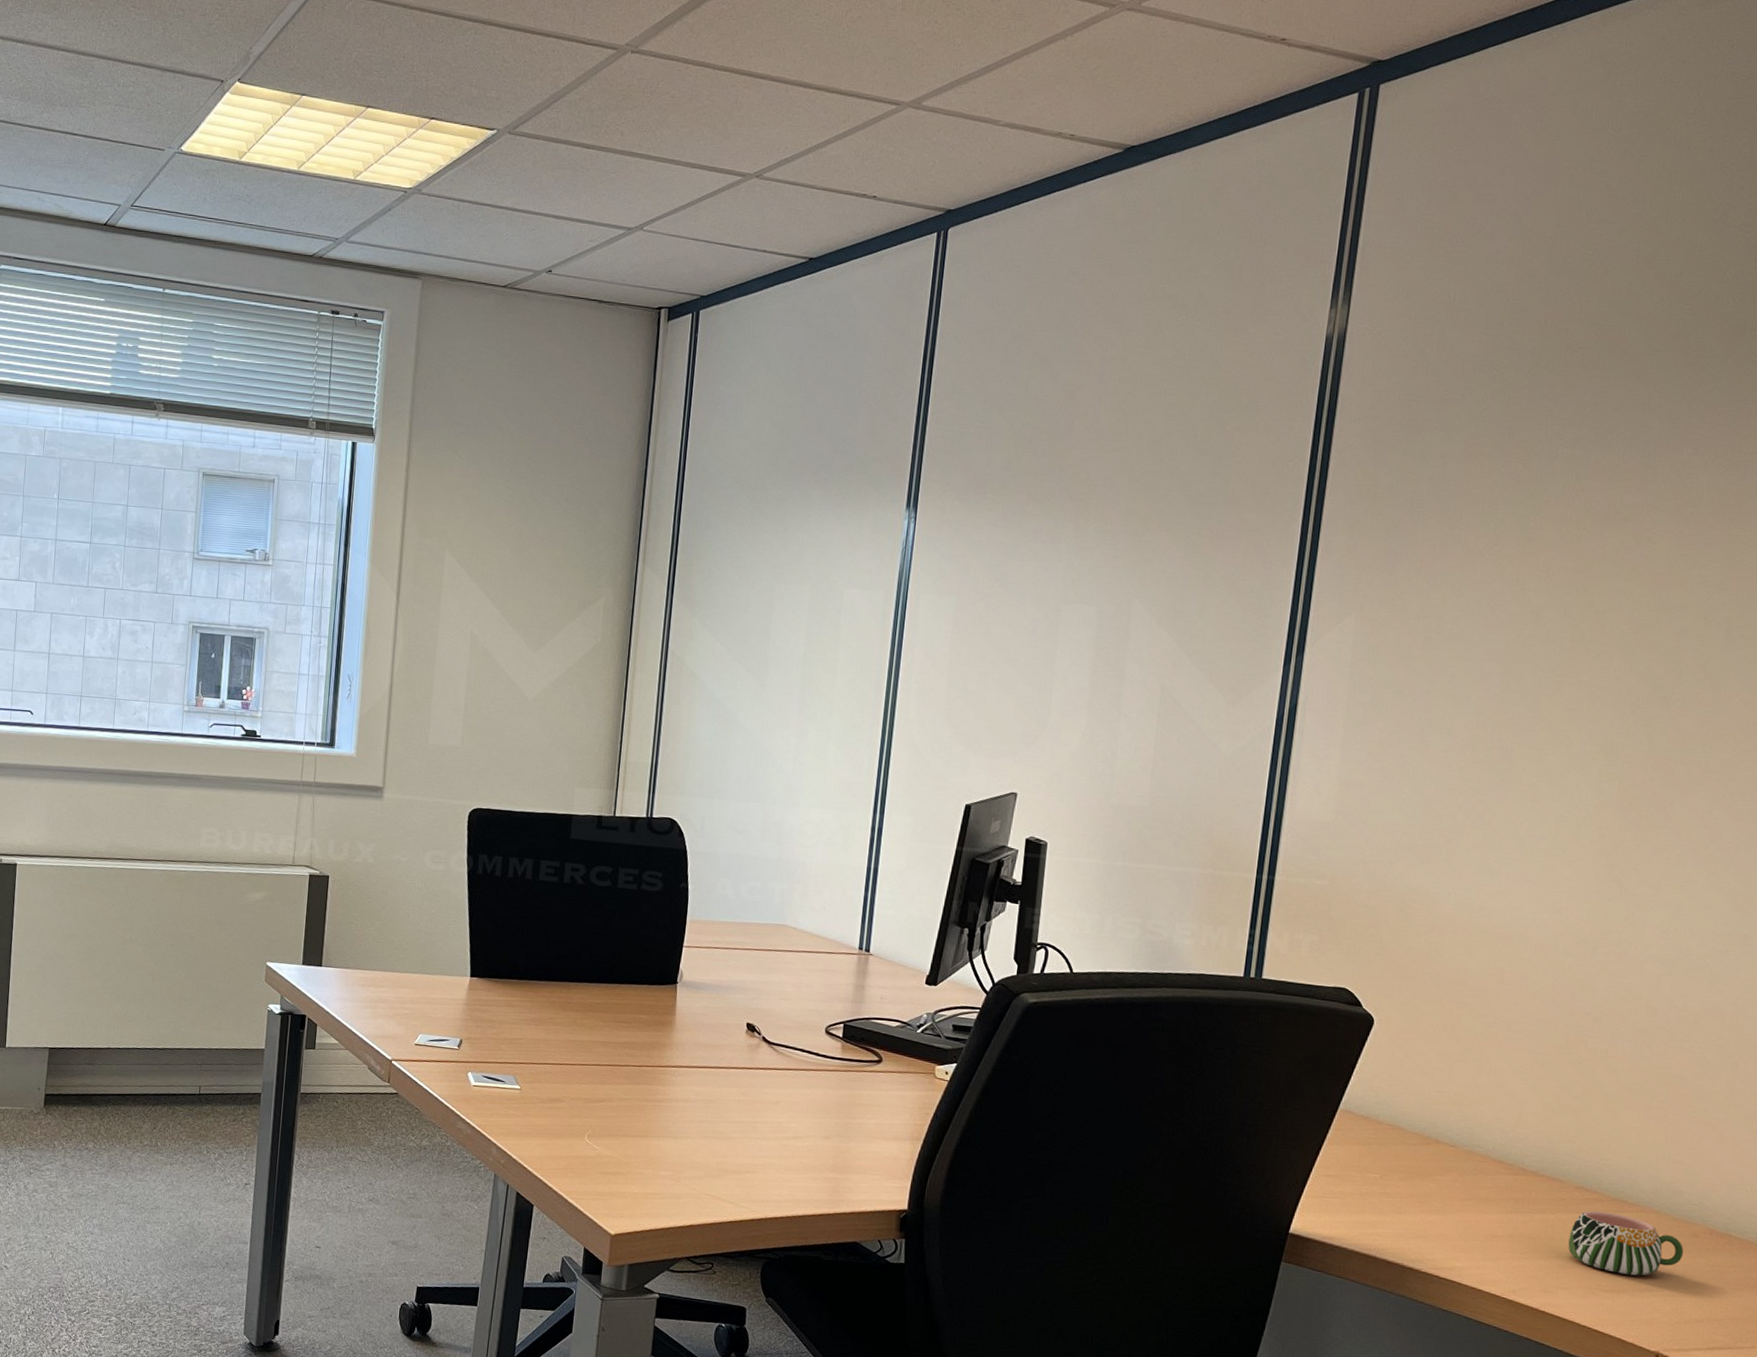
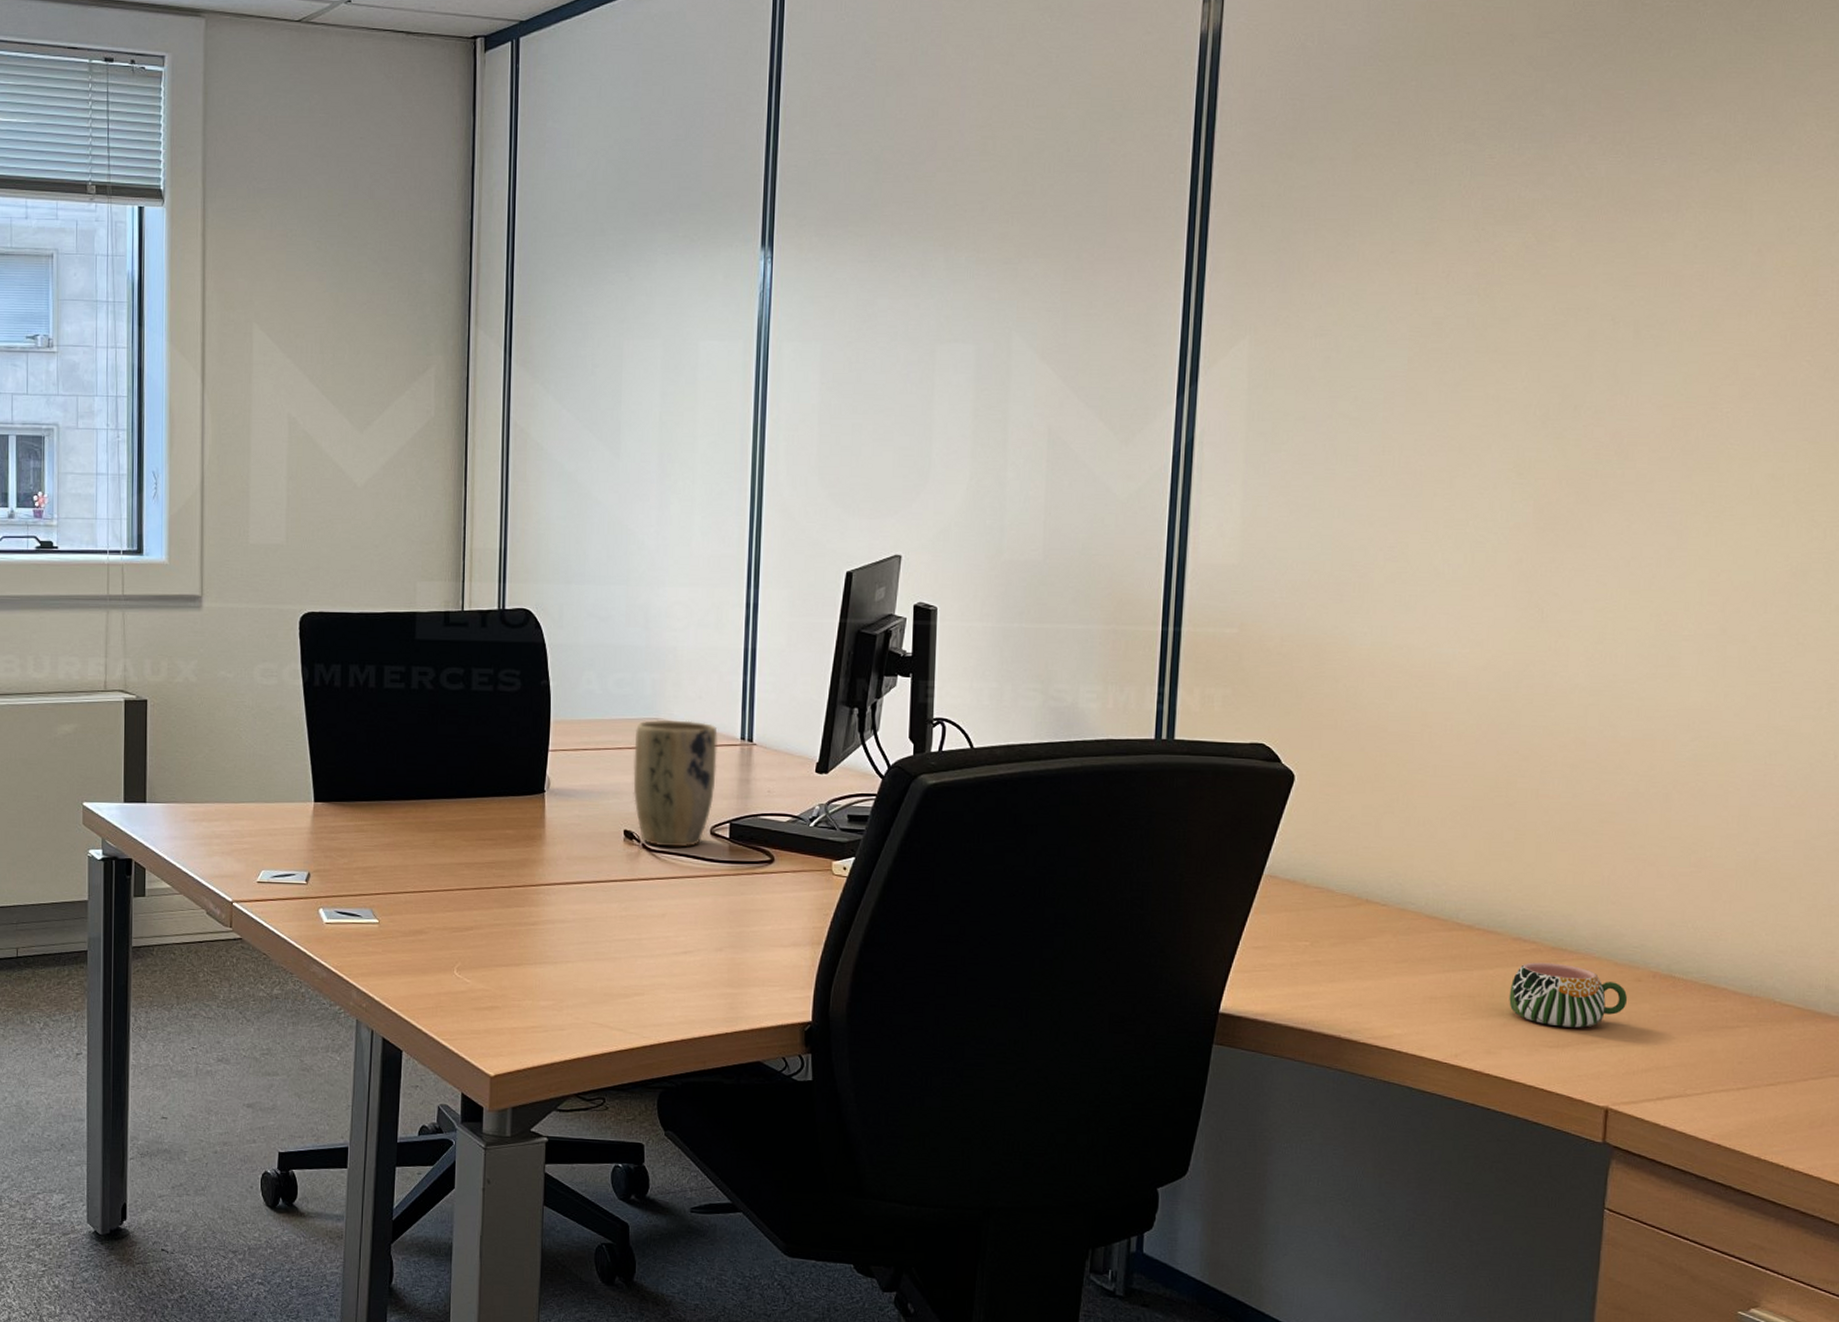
plant pot: none [757,925,838,1043] -> present [633,719,718,847]

